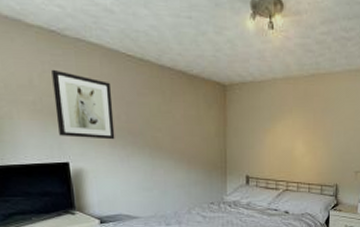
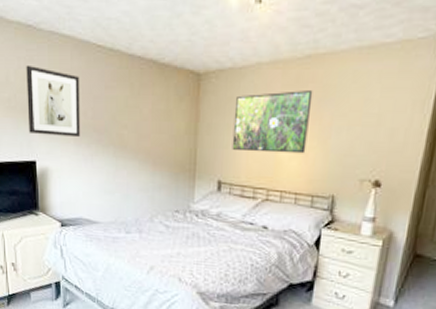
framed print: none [256,102,318,152] -> present [232,90,313,154]

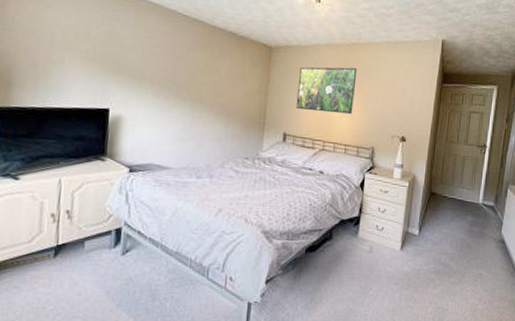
wall art: present [26,64,81,138] -> none [105,22,163,90]

